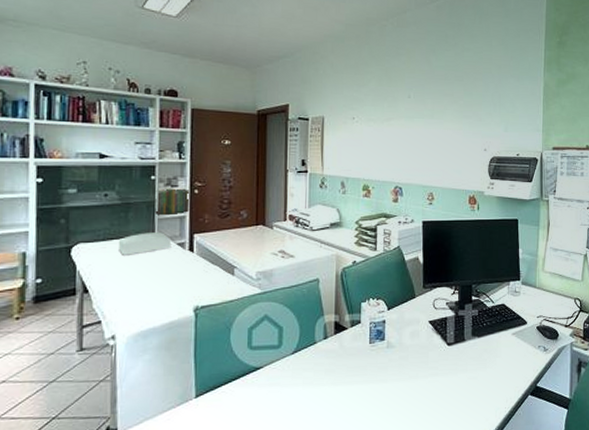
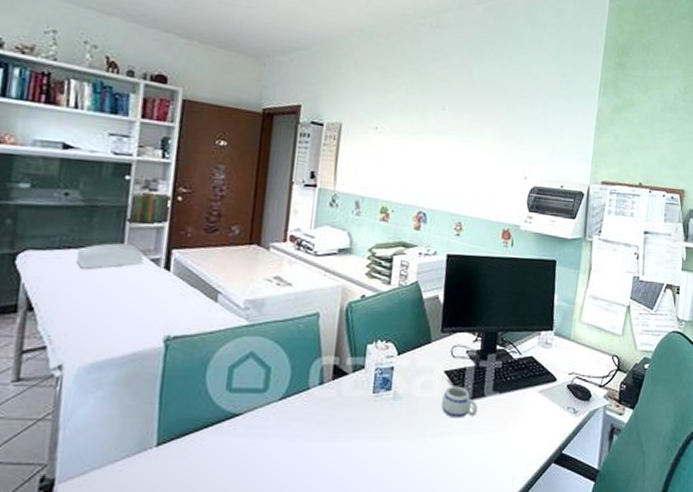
mug: none [429,333,460,361] -> present [441,386,477,418]

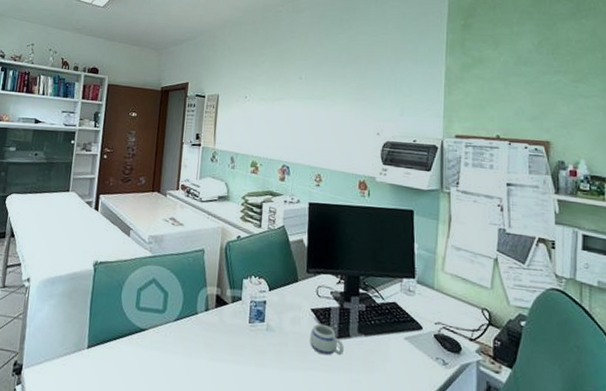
tissue dispenser: present [77,243,144,270] -> none [41,189,82,209]
books: present [126,191,171,224] -> none [71,152,99,176]

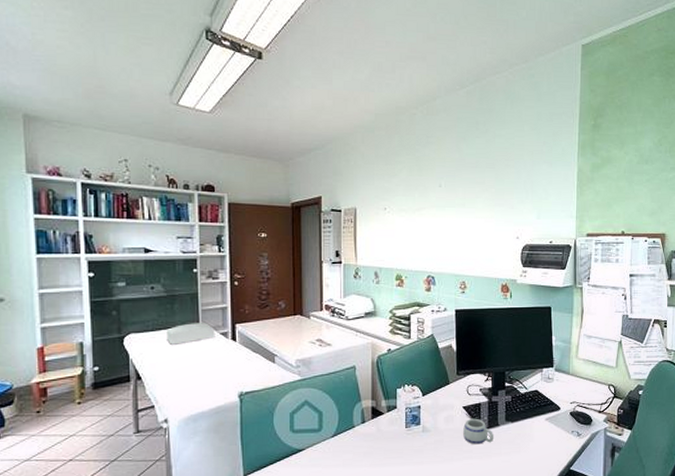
tissue dispenser: none [41,189,82,209] -> present [167,323,215,346]

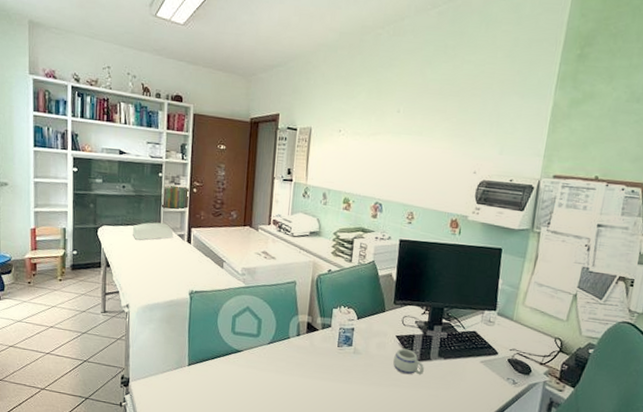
books: none [198,280,229,307] -> present [161,185,189,209]

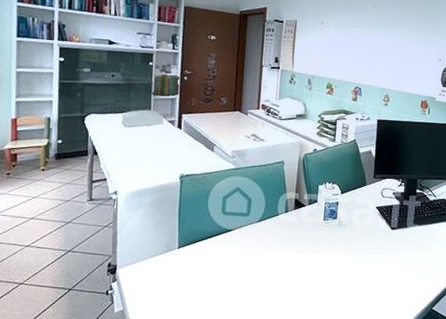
mug: present [393,348,424,375] -> none [374,218,402,242]

